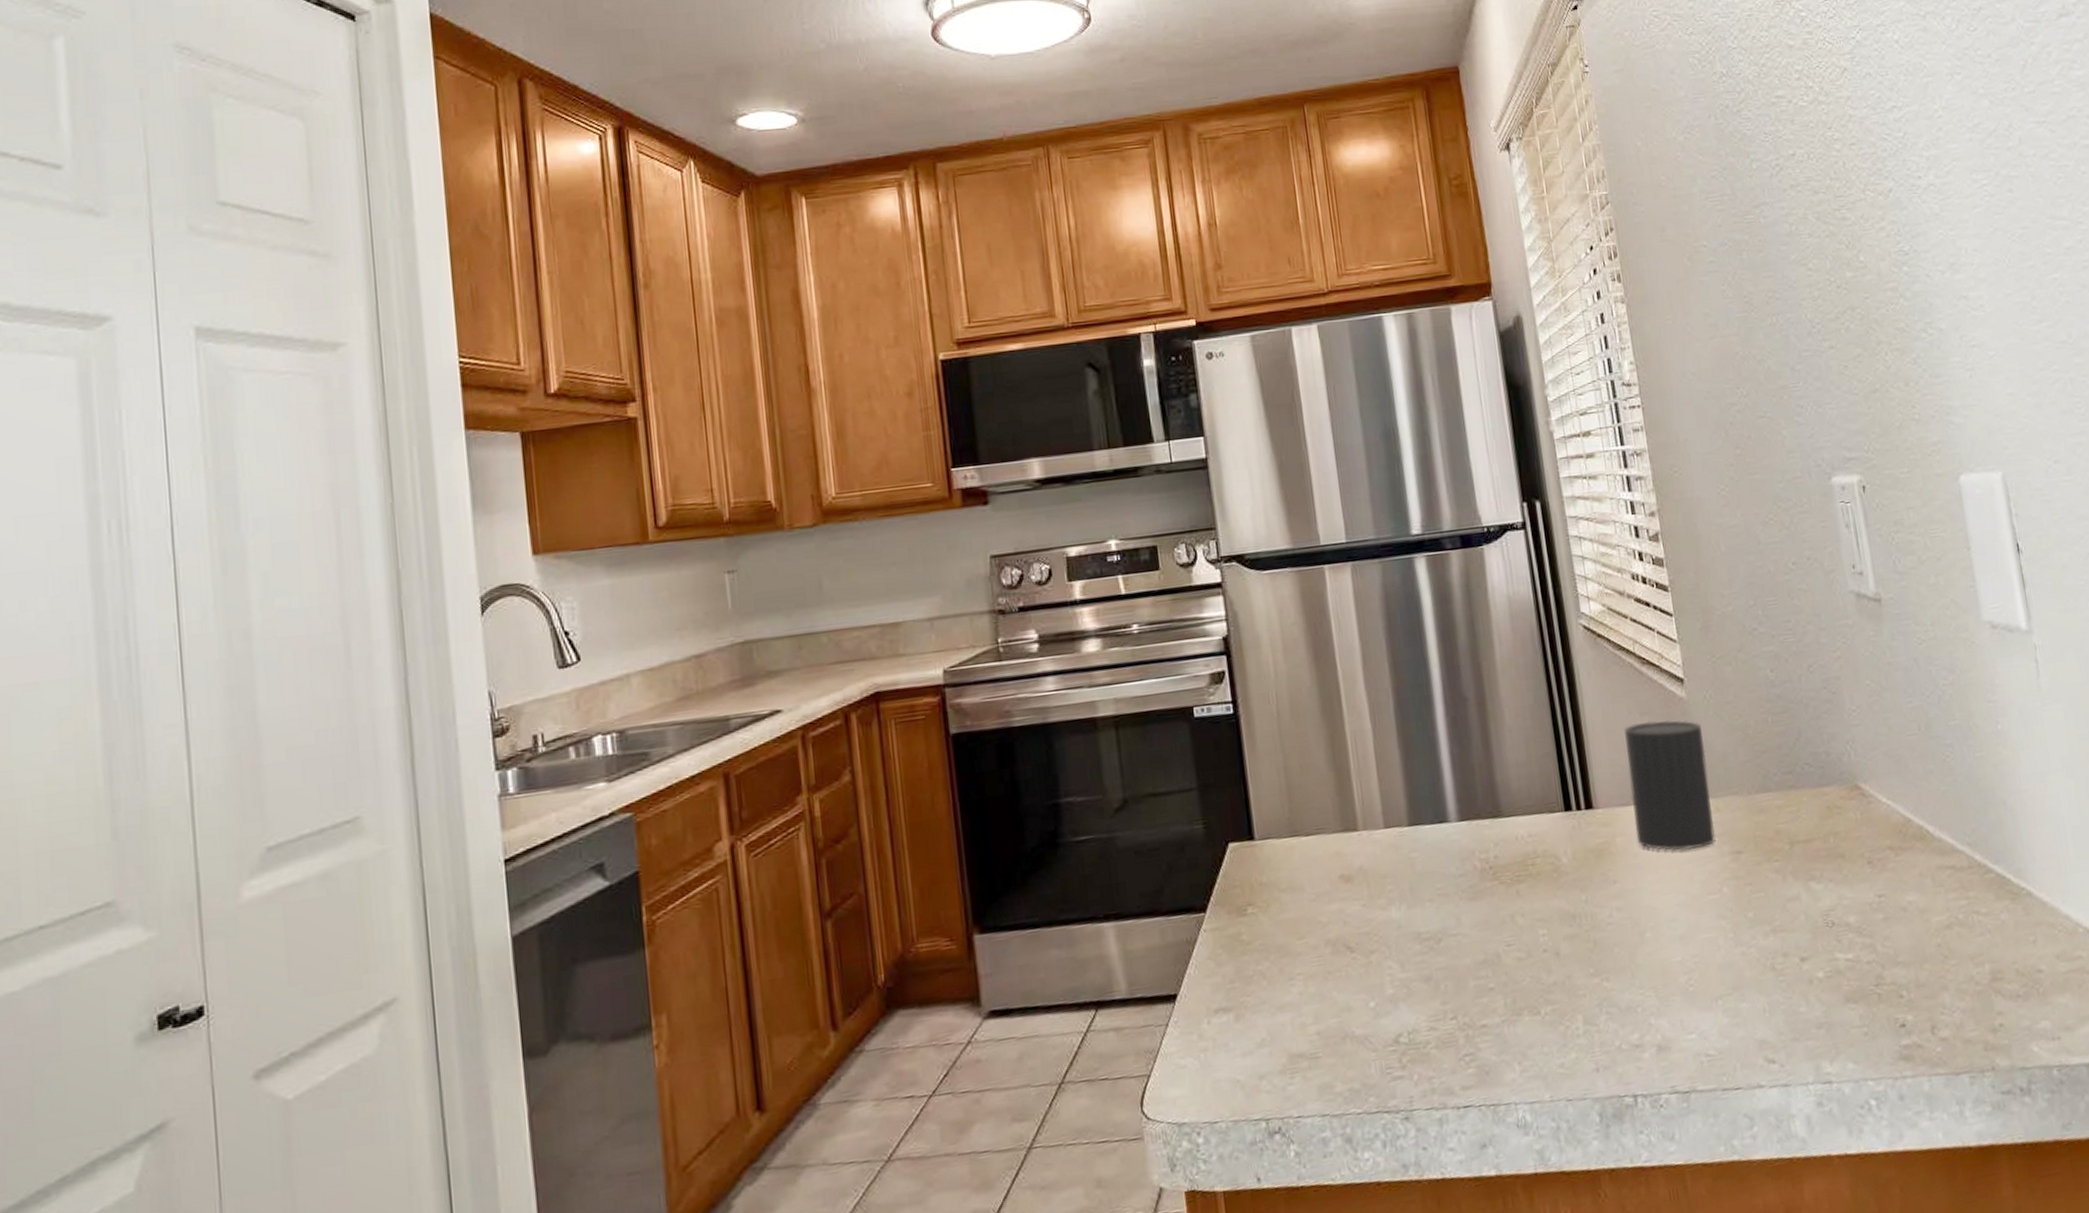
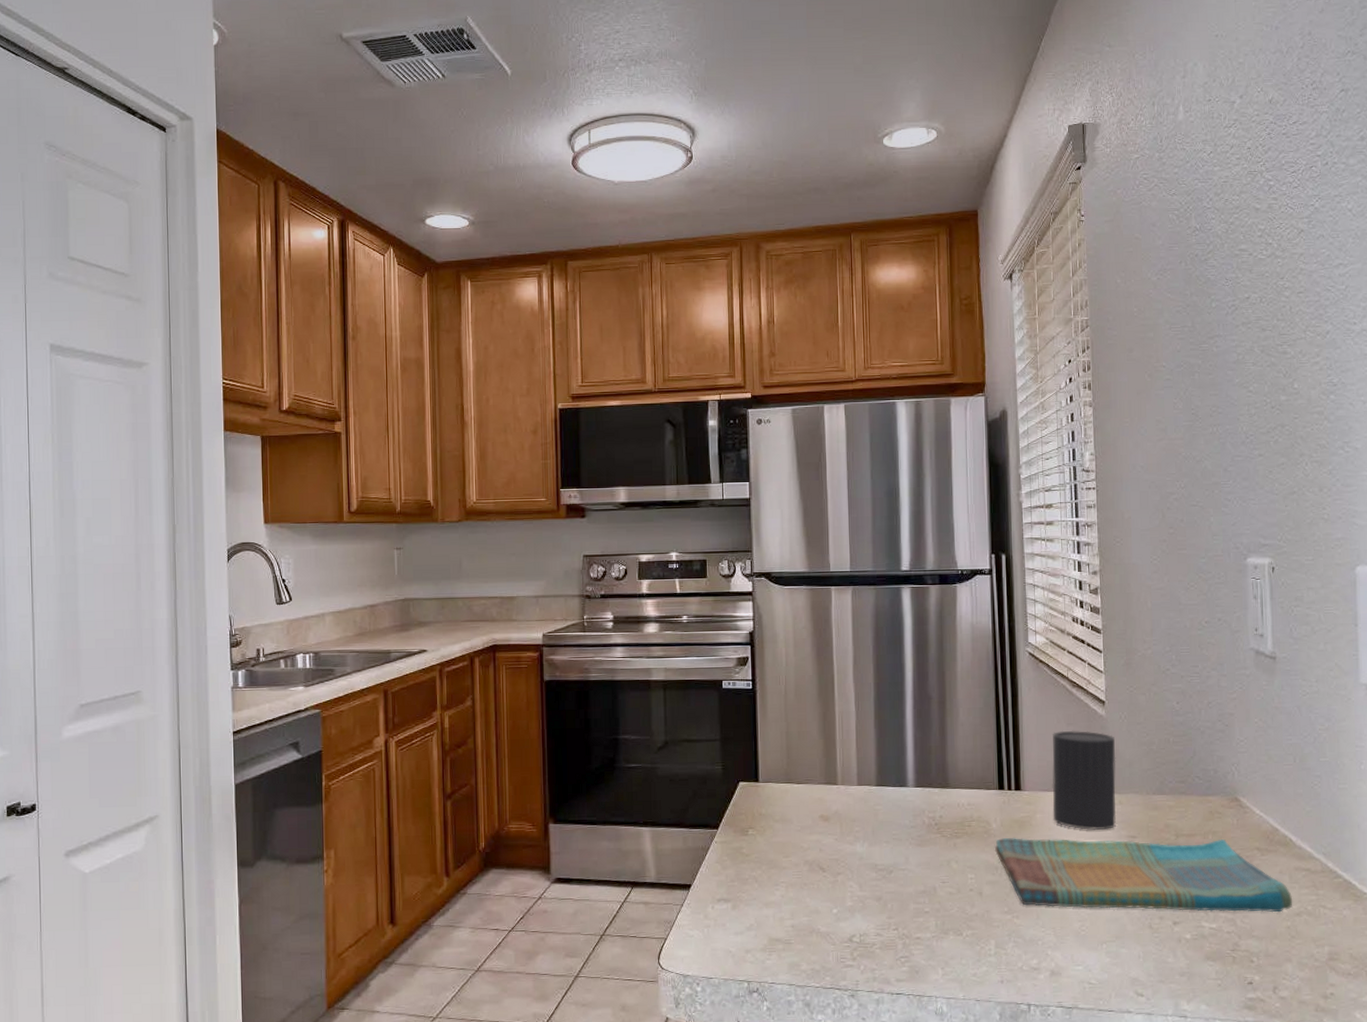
dish towel: none [1567,841,1941,962] -> present [994,837,1293,913]

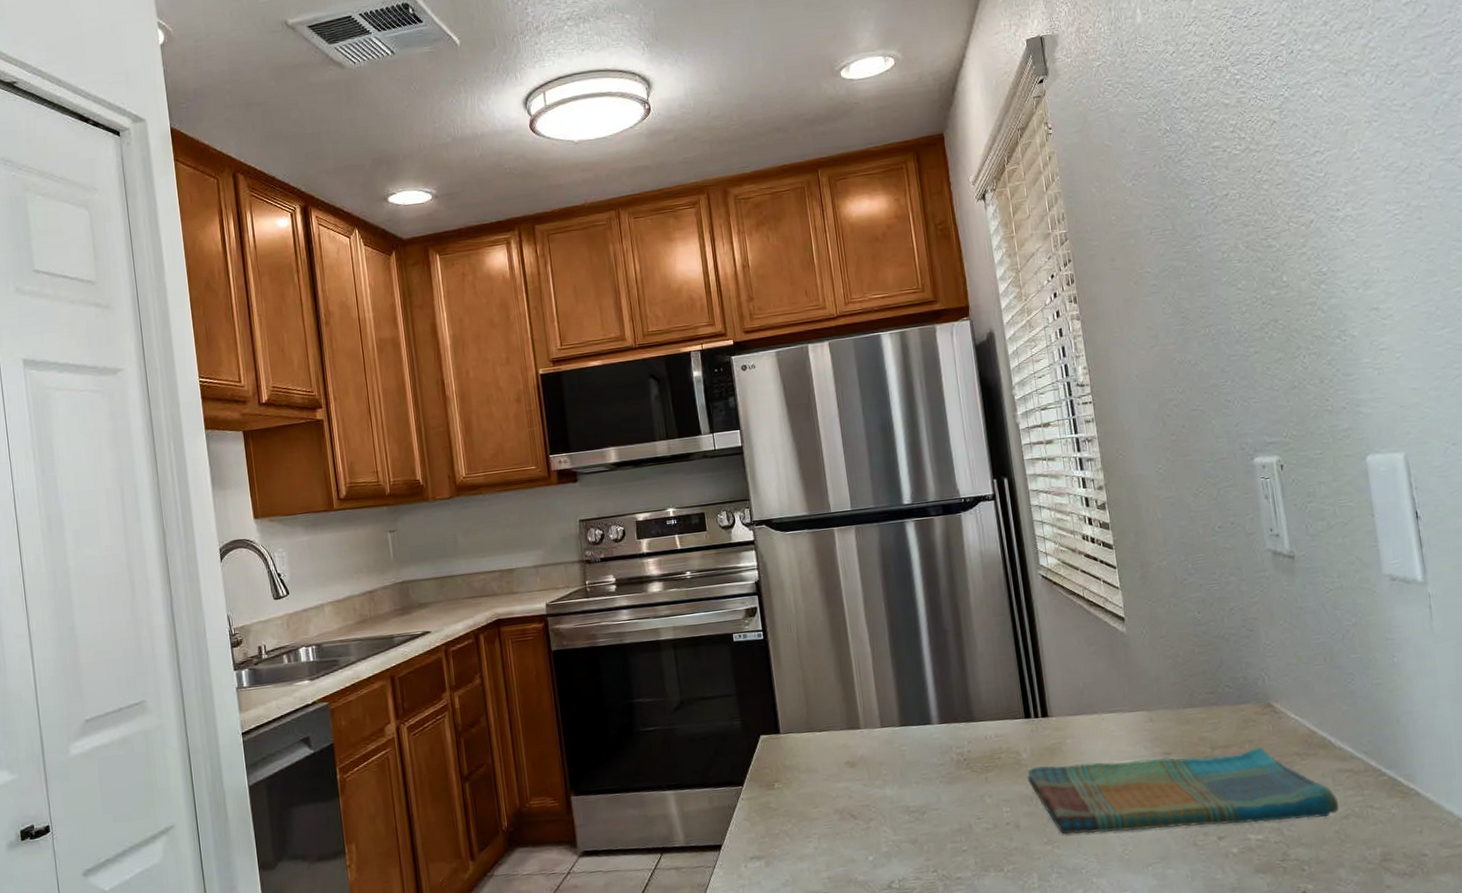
cup: present [1052,730,1117,830] -> none [1074,649,1149,751]

